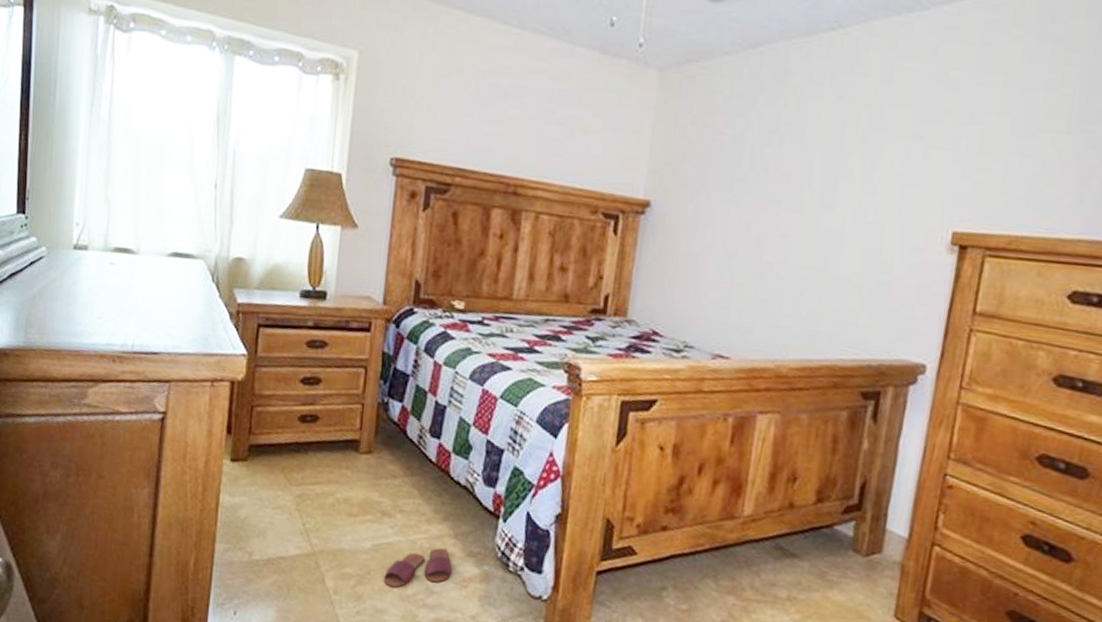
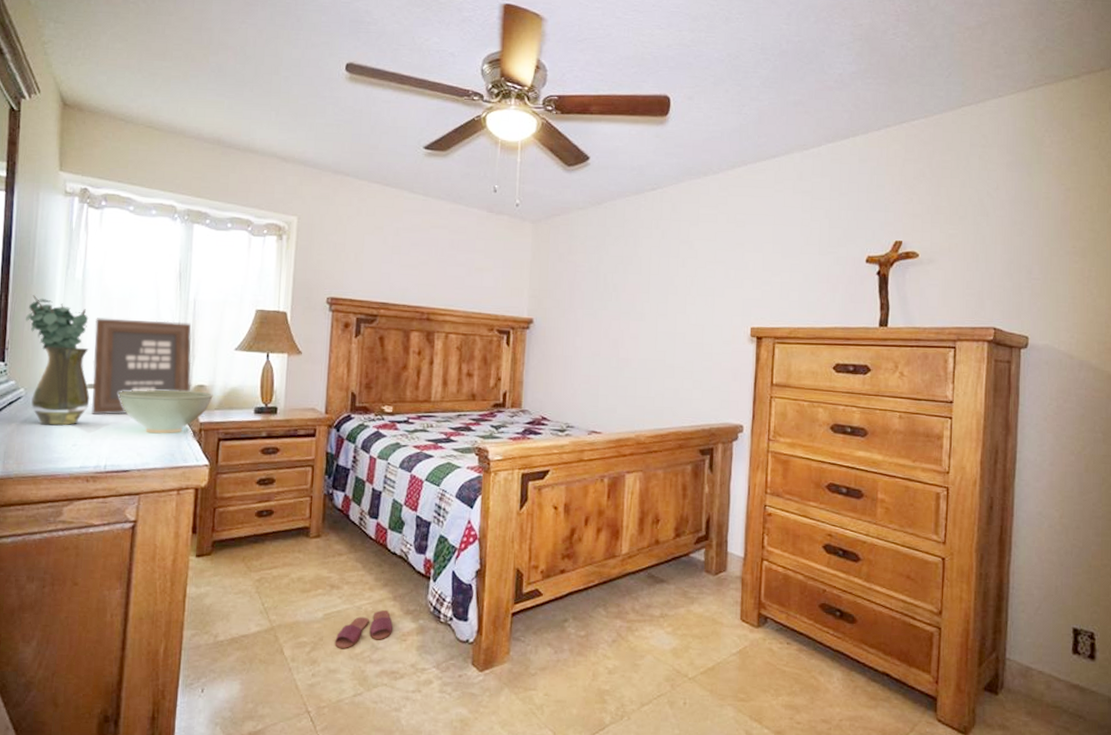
vase: none [47,136,117,294] -> present [26,295,90,426]
picture frame: none [117,167,230,286] -> present [91,318,192,415]
bowl: none [147,258,253,314] -> present [118,389,213,434]

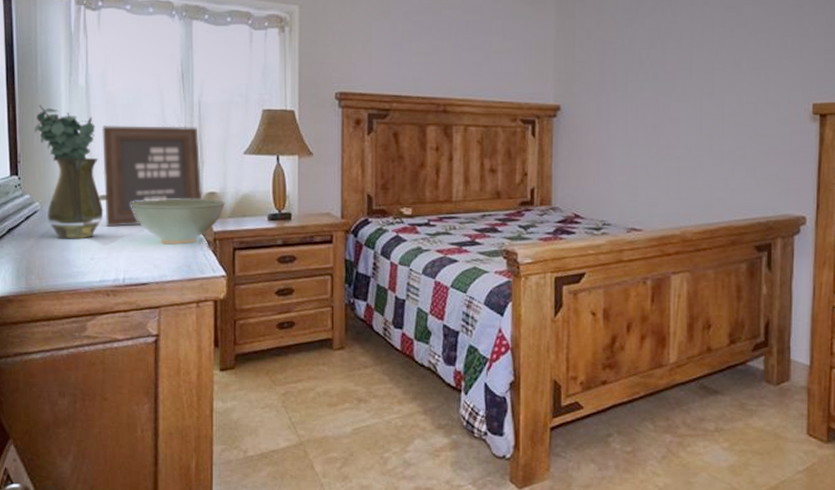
slippers: present [335,610,393,649] -> none [366,425,424,465]

